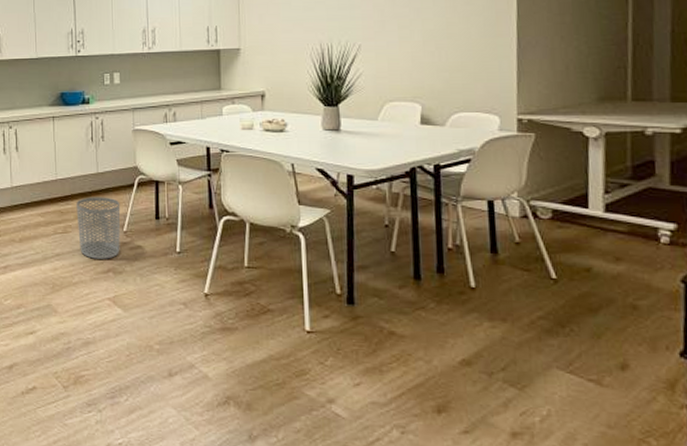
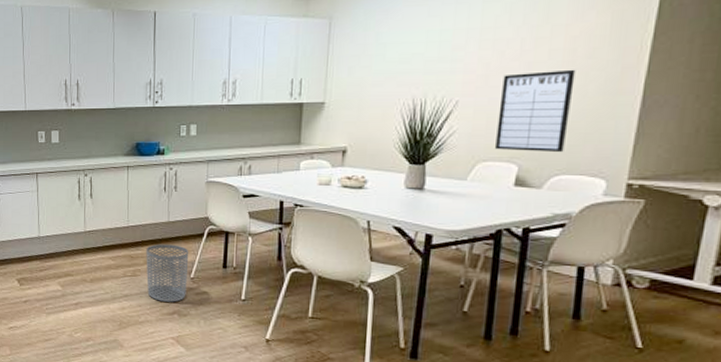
writing board: none [397,14,459,91] -> present [495,69,576,152]

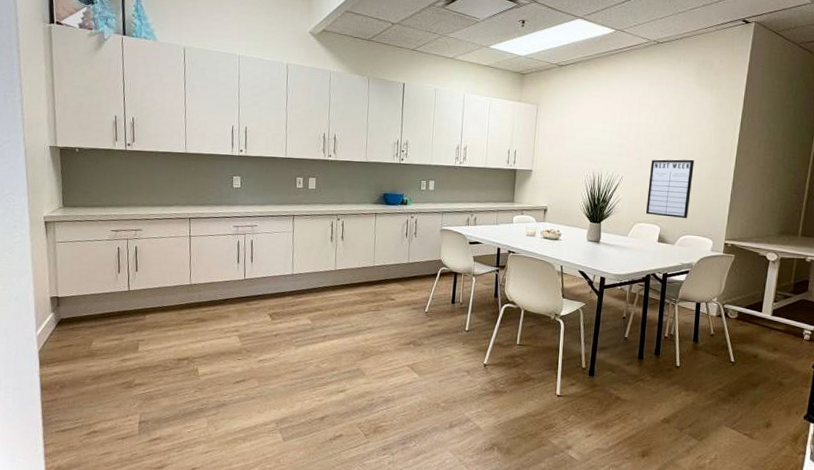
waste bin: present [146,244,189,302] -> none [388,282,425,334]

